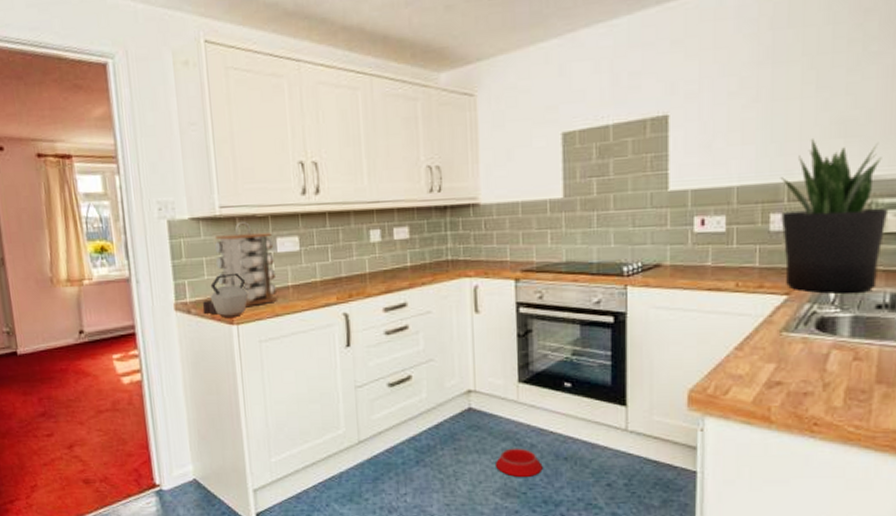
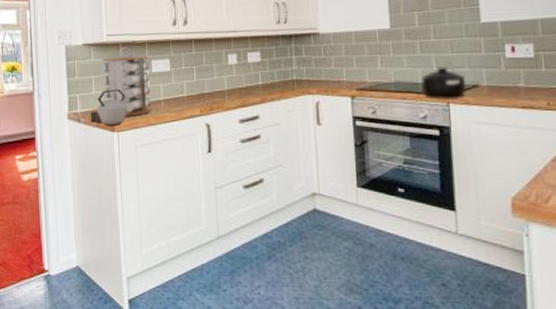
pet bowl: present [496,448,543,477] -> none [339,247,382,274]
saucepan: none [595,243,647,283] -> present [420,66,467,101]

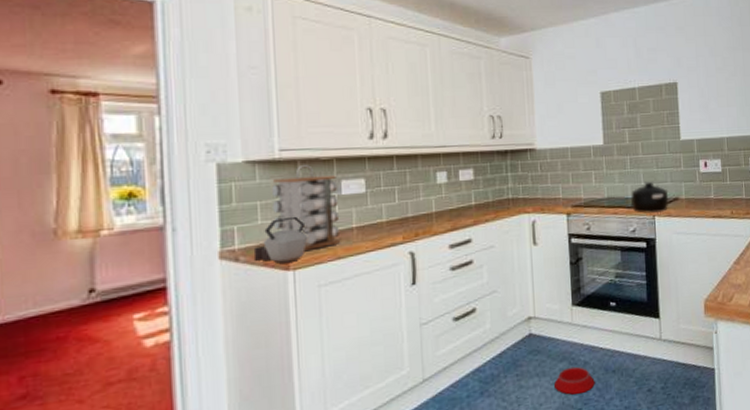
pet bowl: none [339,247,382,274] -> present [554,366,595,395]

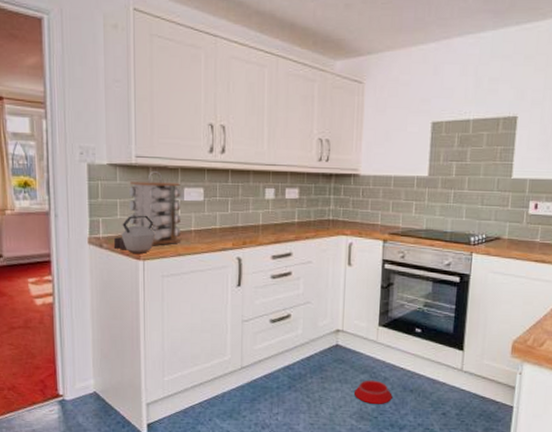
saucepan: present [630,181,669,214] -> none [449,217,491,251]

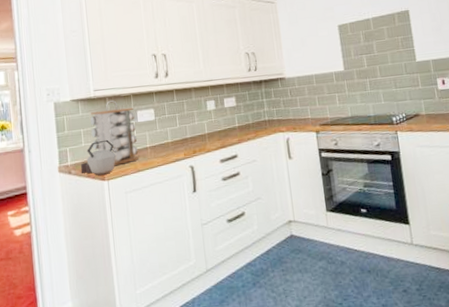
pet bowl: present [354,380,392,404] -> none [316,265,353,290]

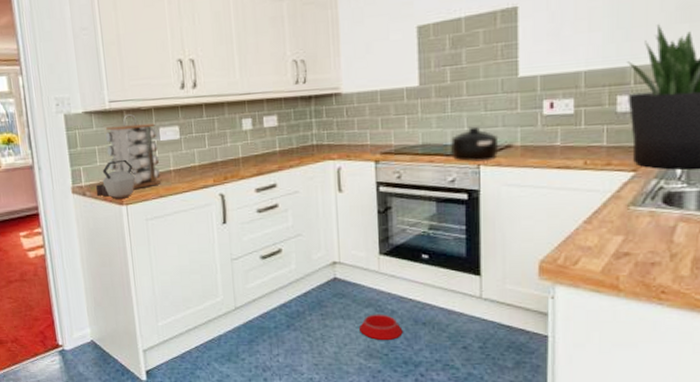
pet bowl: none [316,265,353,290] -> present [360,314,403,340]
saucepan: none [372,100,410,129] -> present [450,126,499,163]

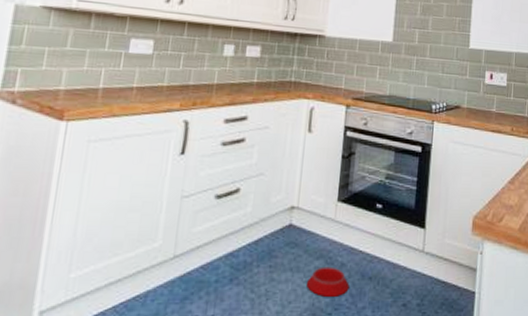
kettle: present [95,159,136,199] -> none [31,66,88,113]
spice rack: present [105,114,161,190] -> none [57,18,127,105]
saucepan: present [450,126,499,163] -> none [411,85,451,119]

